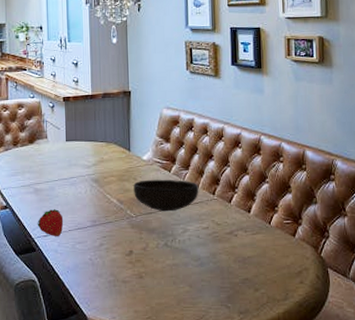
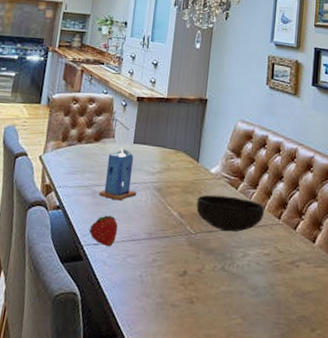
candle: none [41,146,77,195] -> present [98,147,137,201]

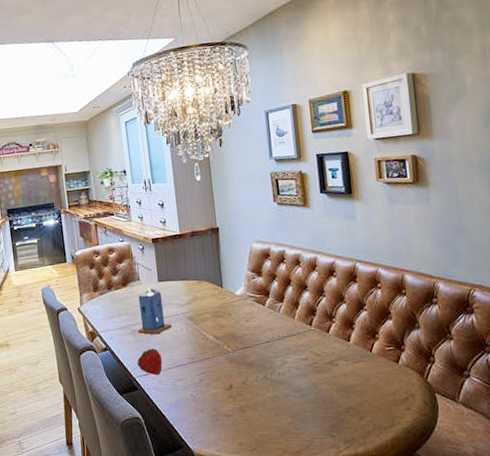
bowl: present [196,194,265,232] -> none [228,312,296,345]

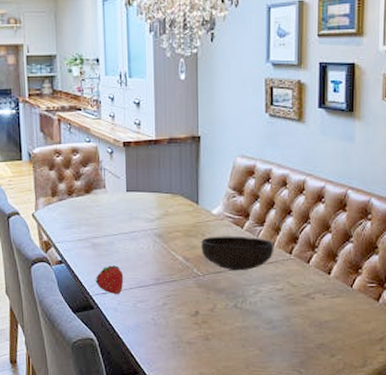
candle: present [137,287,172,335] -> none [99,197,138,250]
bowl: none [228,312,296,345] -> present [201,236,274,271]

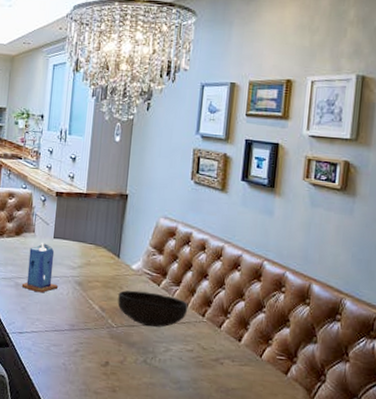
fruit: present [95,265,124,294] -> none [13,306,41,335]
candle: none [99,197,138,250] -> present [21,242,59,293]

